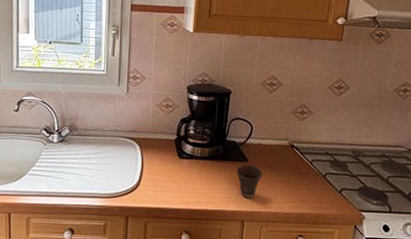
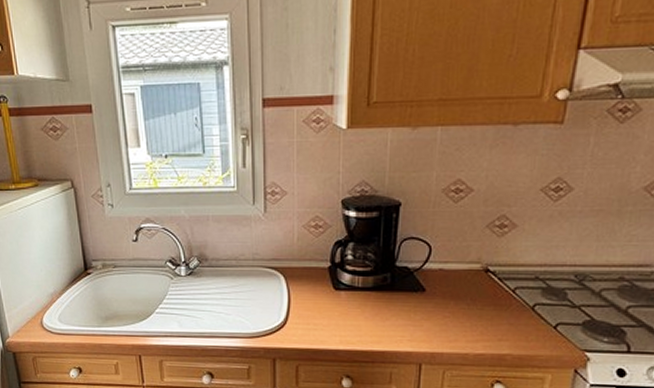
cup: present [236,164,263,199] -> none [410,294,446,337]

